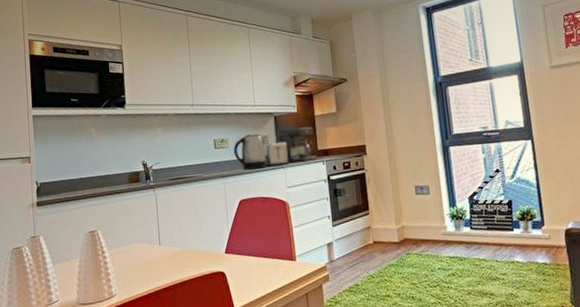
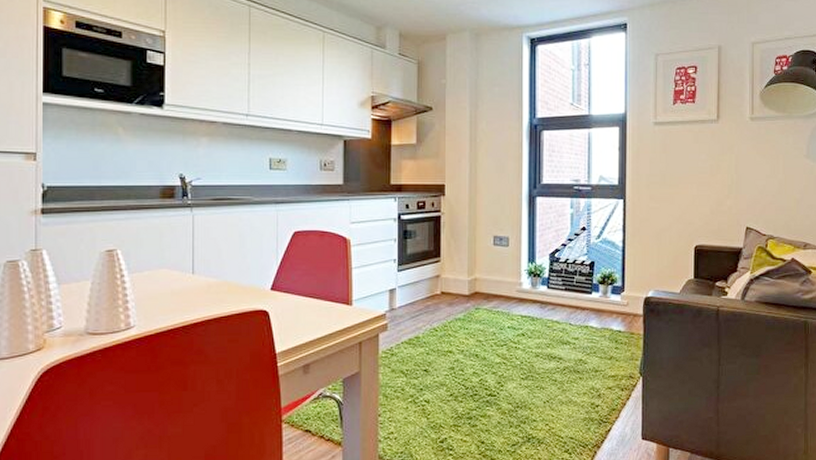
kettle: present [233,133,268,170] -> none [292,156,332,198]
toaster: present [264,142,289,167] -> none [328,170,356,197]
coffee maker: present [277,127,317,163] -> none [345,155,388,197]

